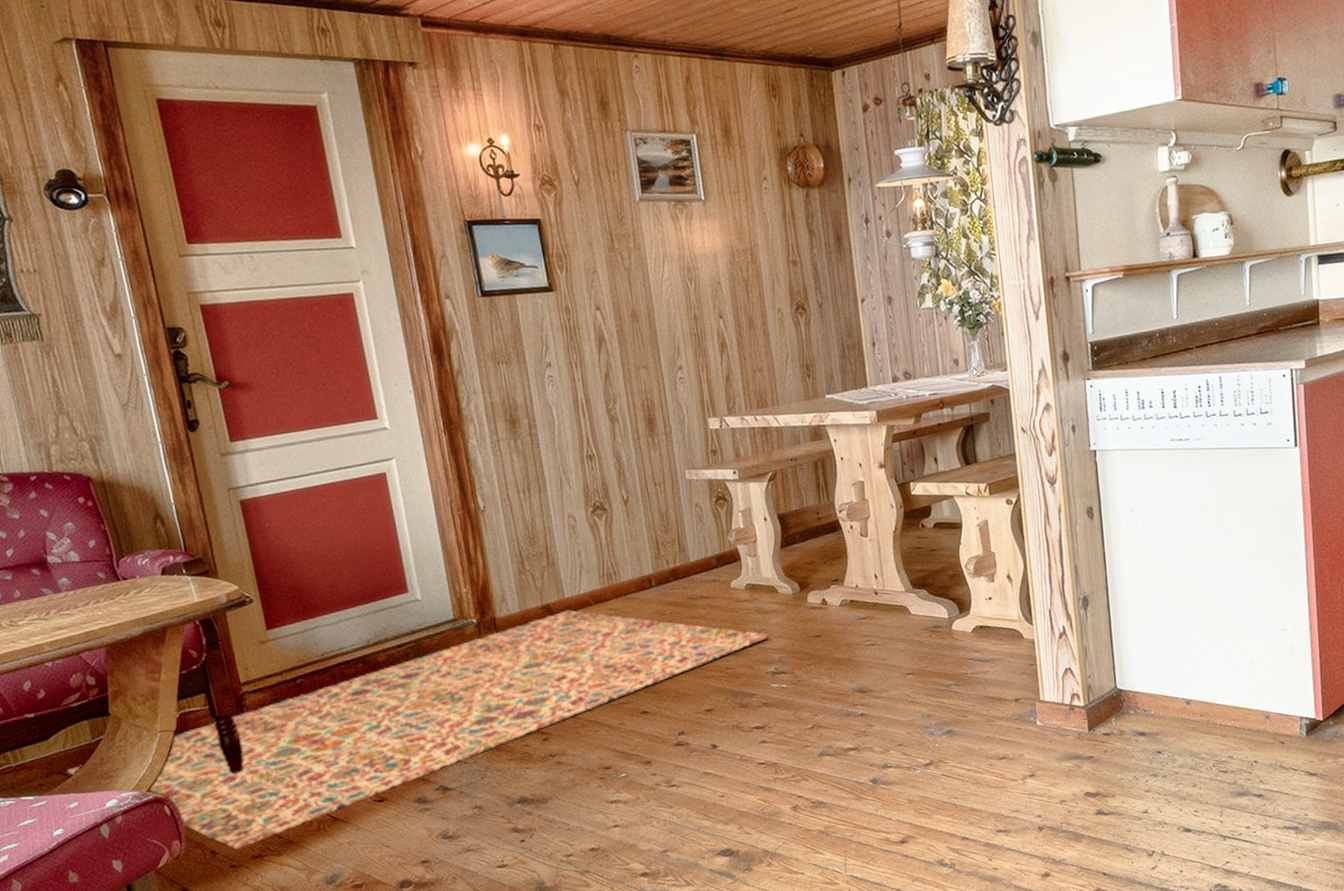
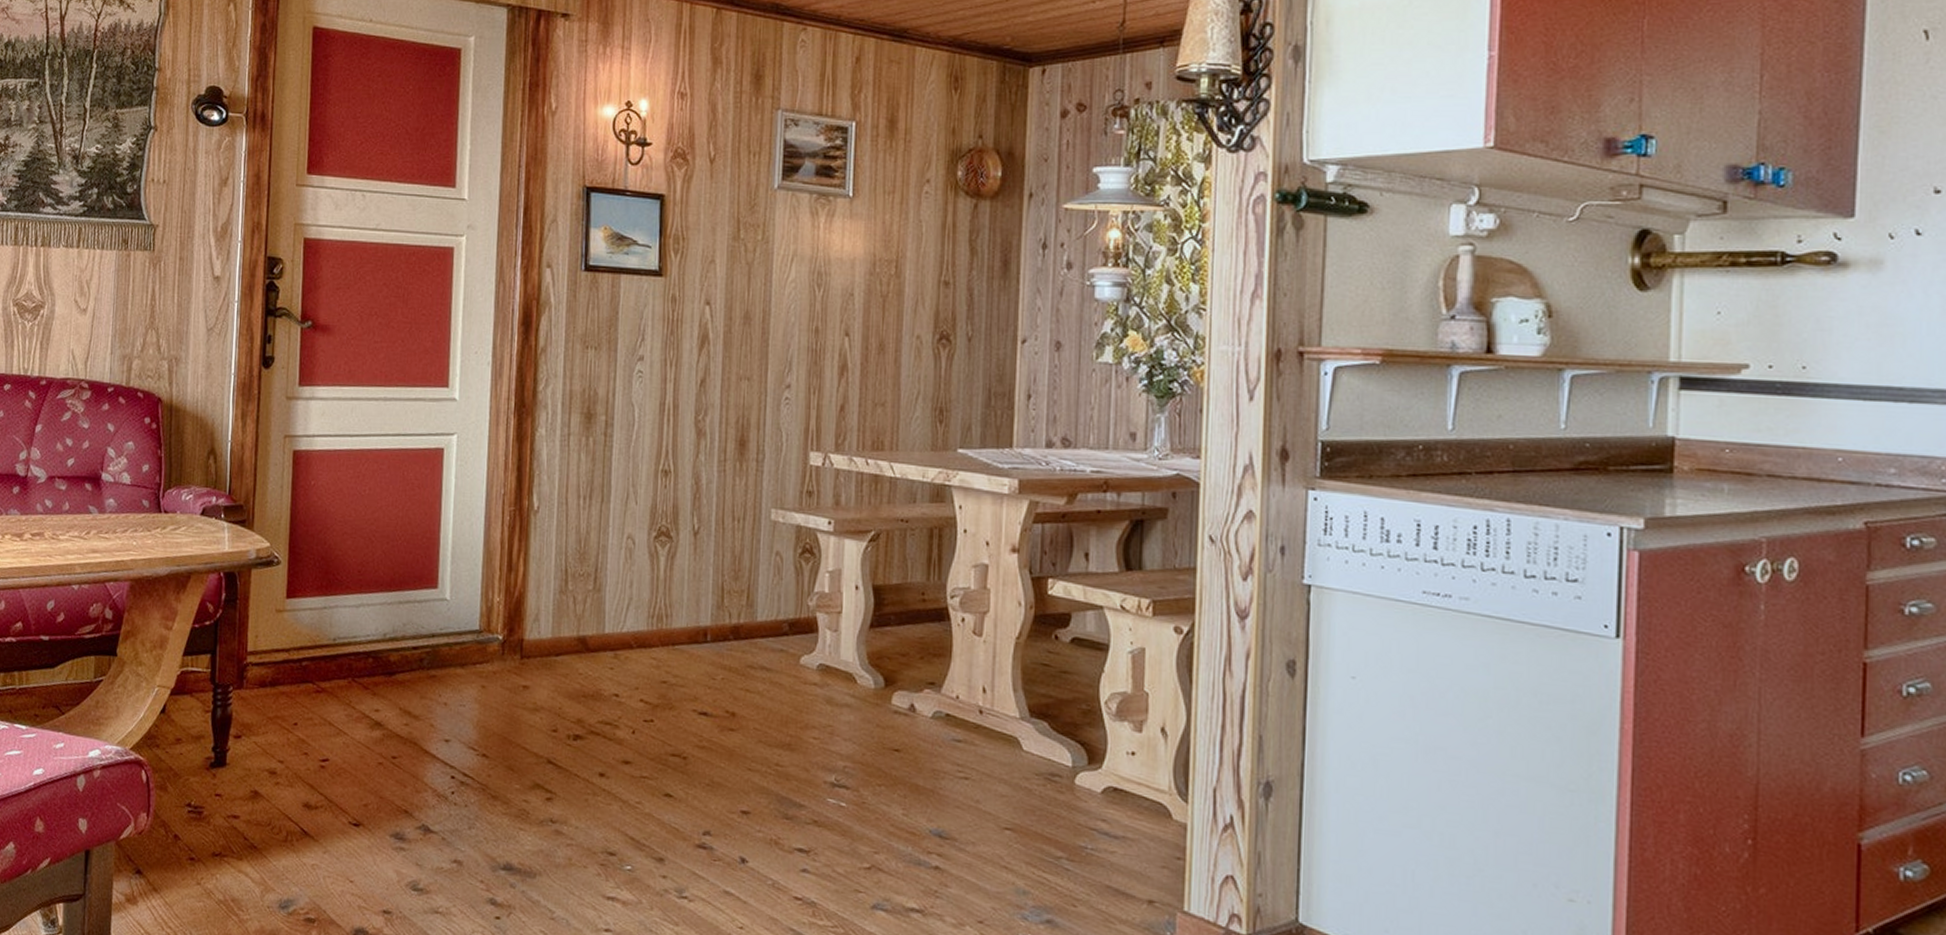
rug: present [67,609,770,850] -> none [62,648,837,841]

